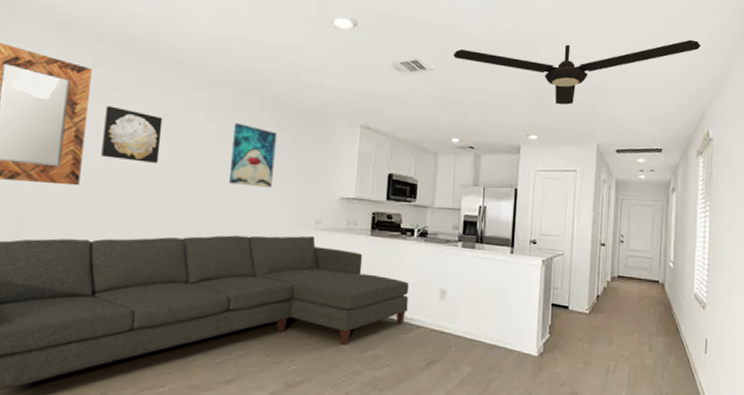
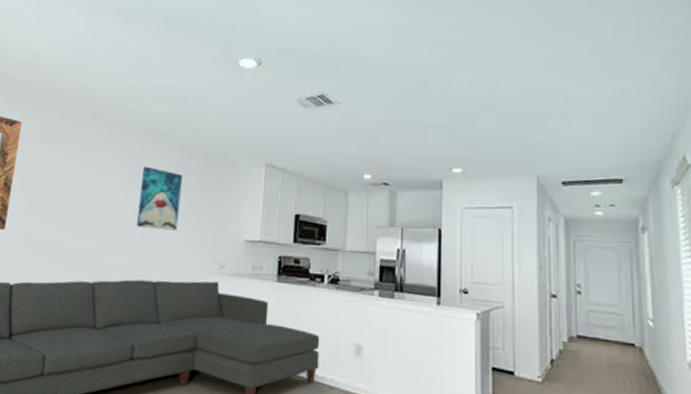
wall art: present [101,105,163,163] -> none [25,155,79,208]
ceiling fan: present [453,39,701,105] -> none [361,50,663,133]

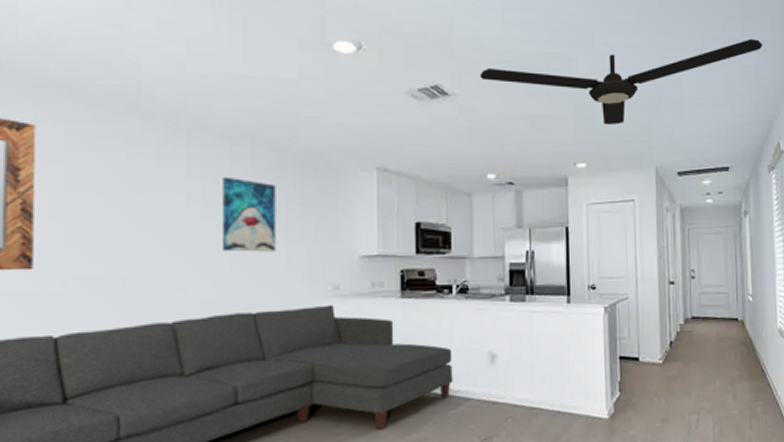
ceiling fan: none [361,50,663,133] -> present [479,38,763,126]

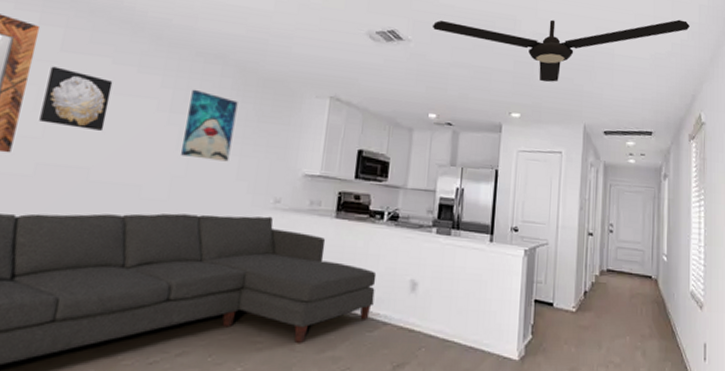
wall art: none [58,169,132,234] -> present [39,66,113,131]

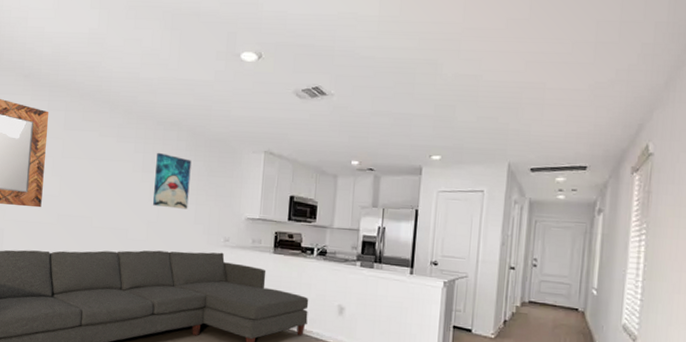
wall art: present [39,66,113,131] -> none [56,142,101,189]
ceiling fan: present [432,19,690,82] -> none [353,42,641,124]

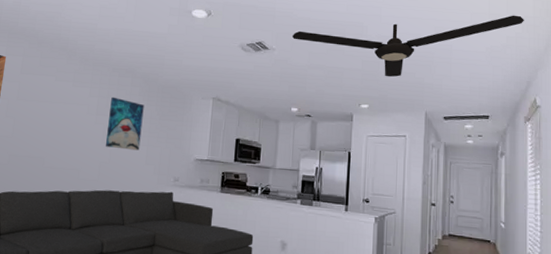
ceiling fan: none [353,42,641,124] -> present [292,15,524,77]

